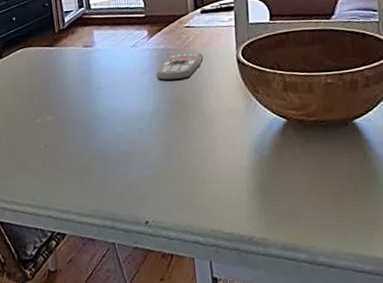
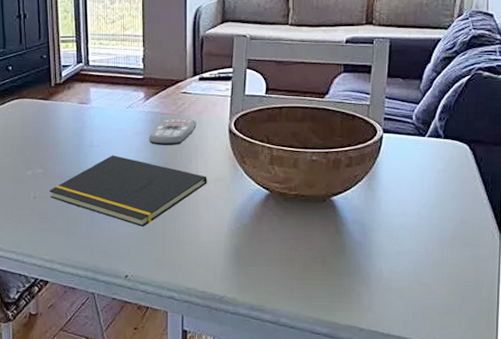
notepad: none [60,95,221,168] -> present [49,155,207,227]

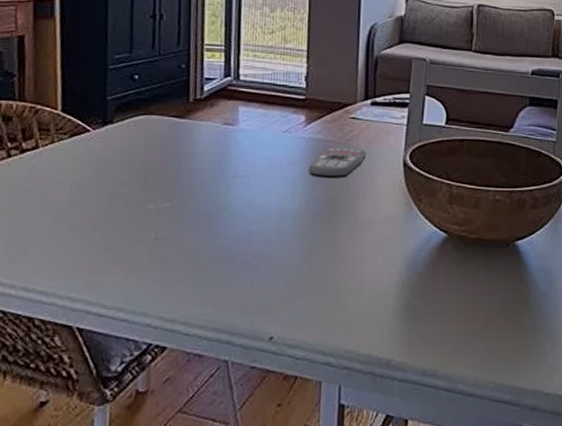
notepad: present [49,155,207,227] -> none [176,188,377,276]

